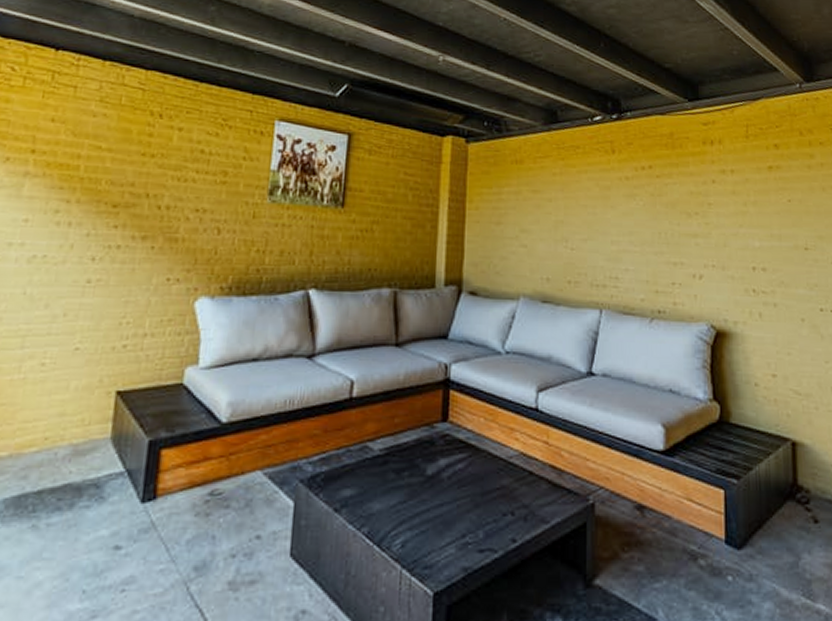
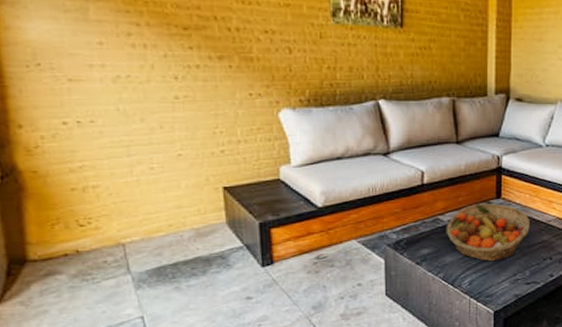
fruit basket: none [375,427,485,514] -> present [446,203,530,262]

